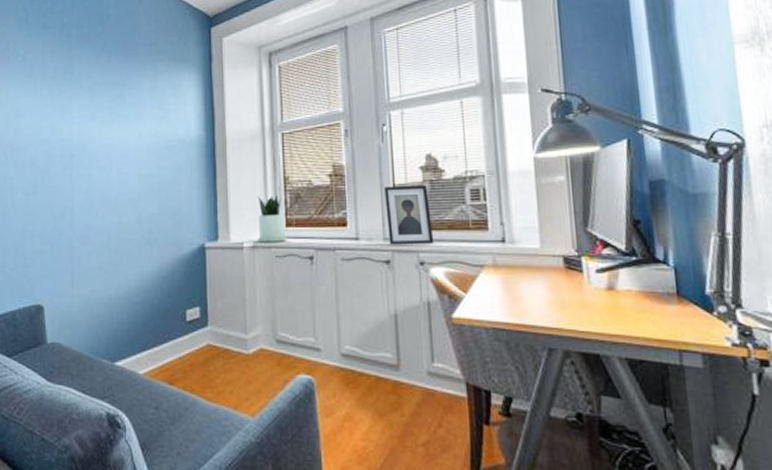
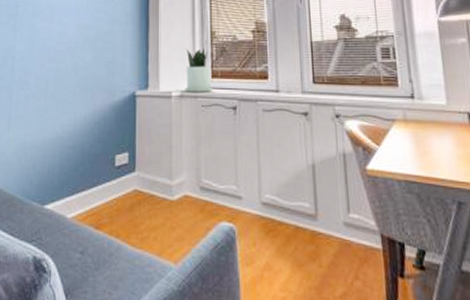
picture frame: present [383,184,434,245] -> none [301,42,349,99]

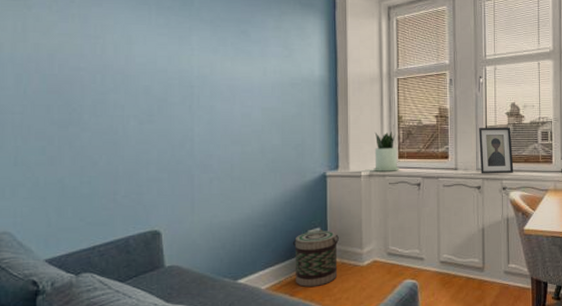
basket: none [99,155,147,220] -> present [292,230,339,287]
picture frame: none [301,42,349,99] -> present [478,127,514,174]

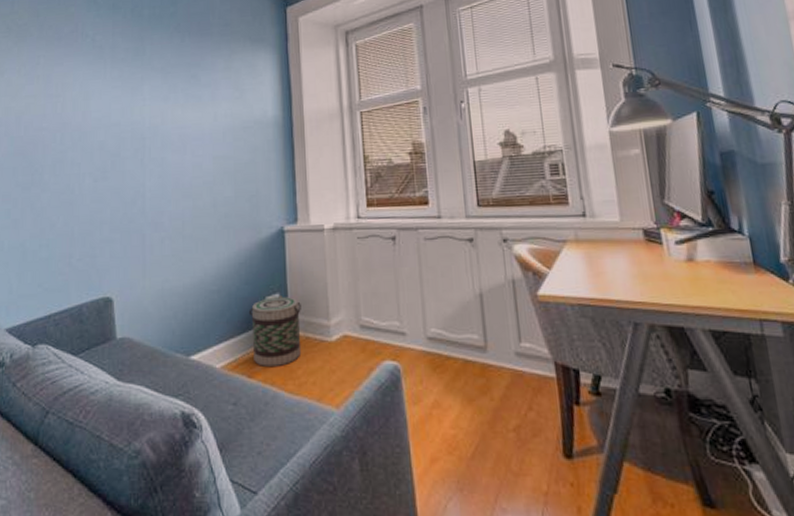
planter: present [373,132,399,171] -> none [337,175,369,224]
picture frame: present [478,127,514,174] -> none [464,160,516,223]

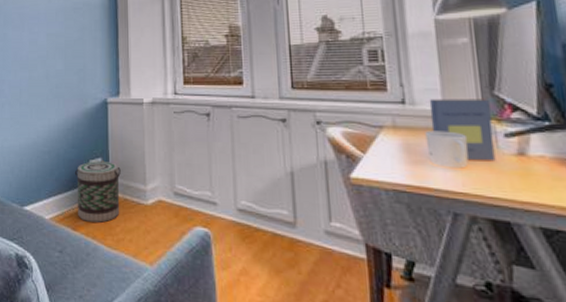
mug: none [605,241,645,279] -> present [425,130,469,169]
book: none [607,208,669,270] -> present [429,99,496,162]

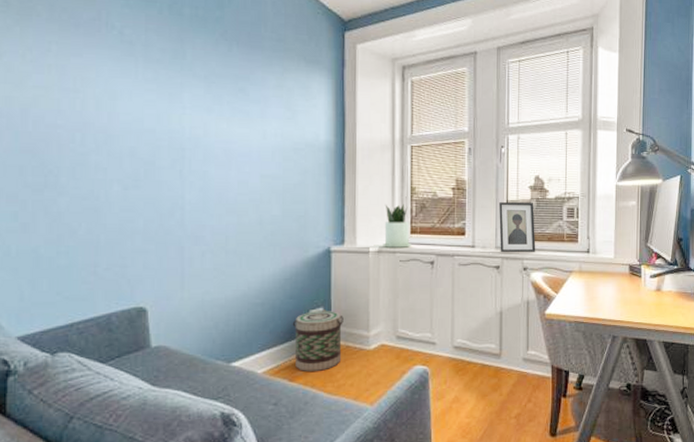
planter: none [156,54,185,99] -> present [383,204,411,248]
picture frame: none [279,45,331,104] -> present [498,201,536,253]
mug: present [425,130,469,169] -> none [600,274,628,302]
book: present [429,99,496,162] -> none [605,249,644,296]

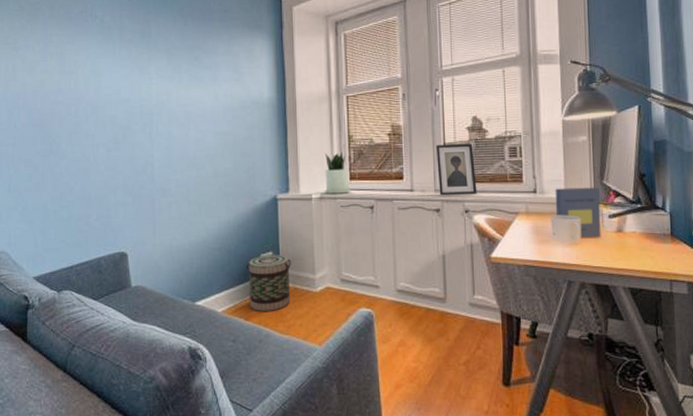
mug: none [600,274,628,302] -> present [550,214,582,245]
book: none [605,249,644,296] -> present [555,187,601,238]

